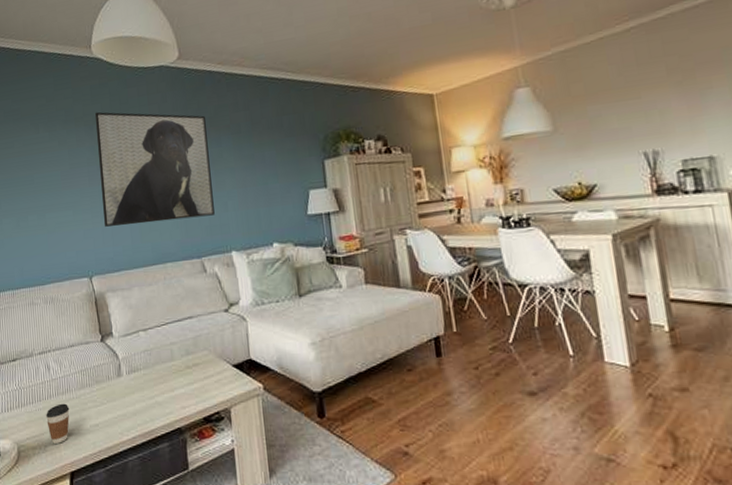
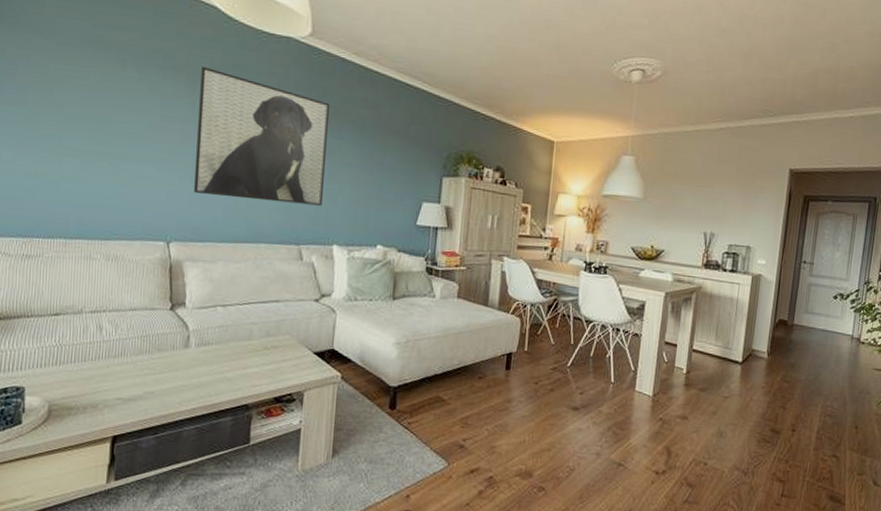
coffee cup: present [46,403,70,444] -> none [90,366,121,407]

